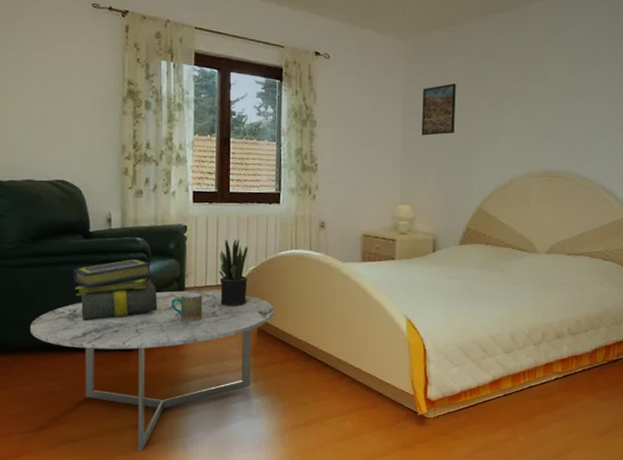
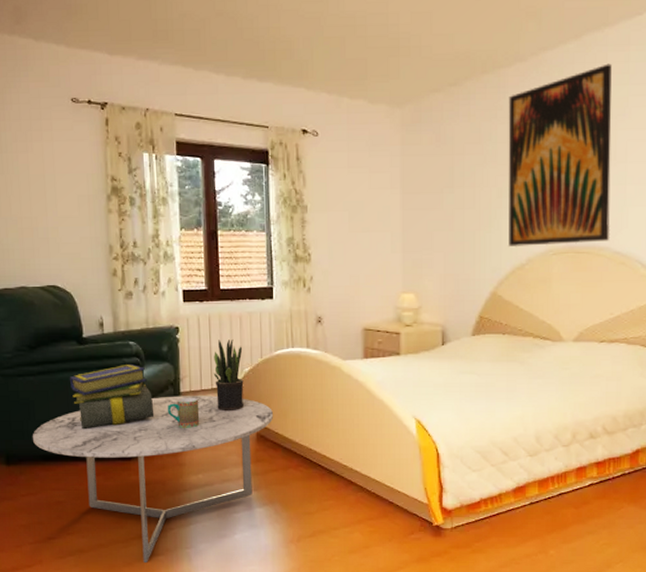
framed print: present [421,83,456,136] -> none [423,153,461,214]
wall art: none [494,18,586,169] -> present [508,63,612,246]

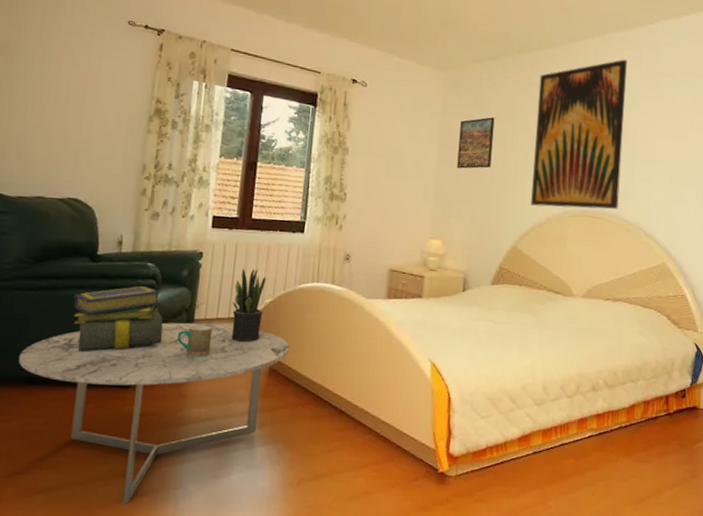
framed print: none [423,153,461,214] -> present [457,117,495,169]

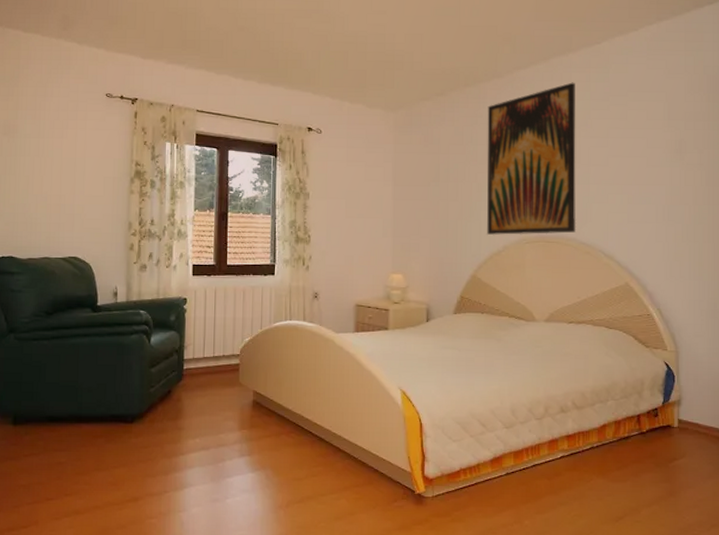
coffee table: present [18,322,290,505] -> none [40,362,270,527]
stack of books: present [73,285,163,352] -> none [81,331,158,393]
mug: present [176,324,213,358] -> none [170,364,201,394]
potted plant: present [231,269,267,343] -> none [216,311,244,379]
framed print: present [457,117,495,169] -> none [412,152,446,204]

